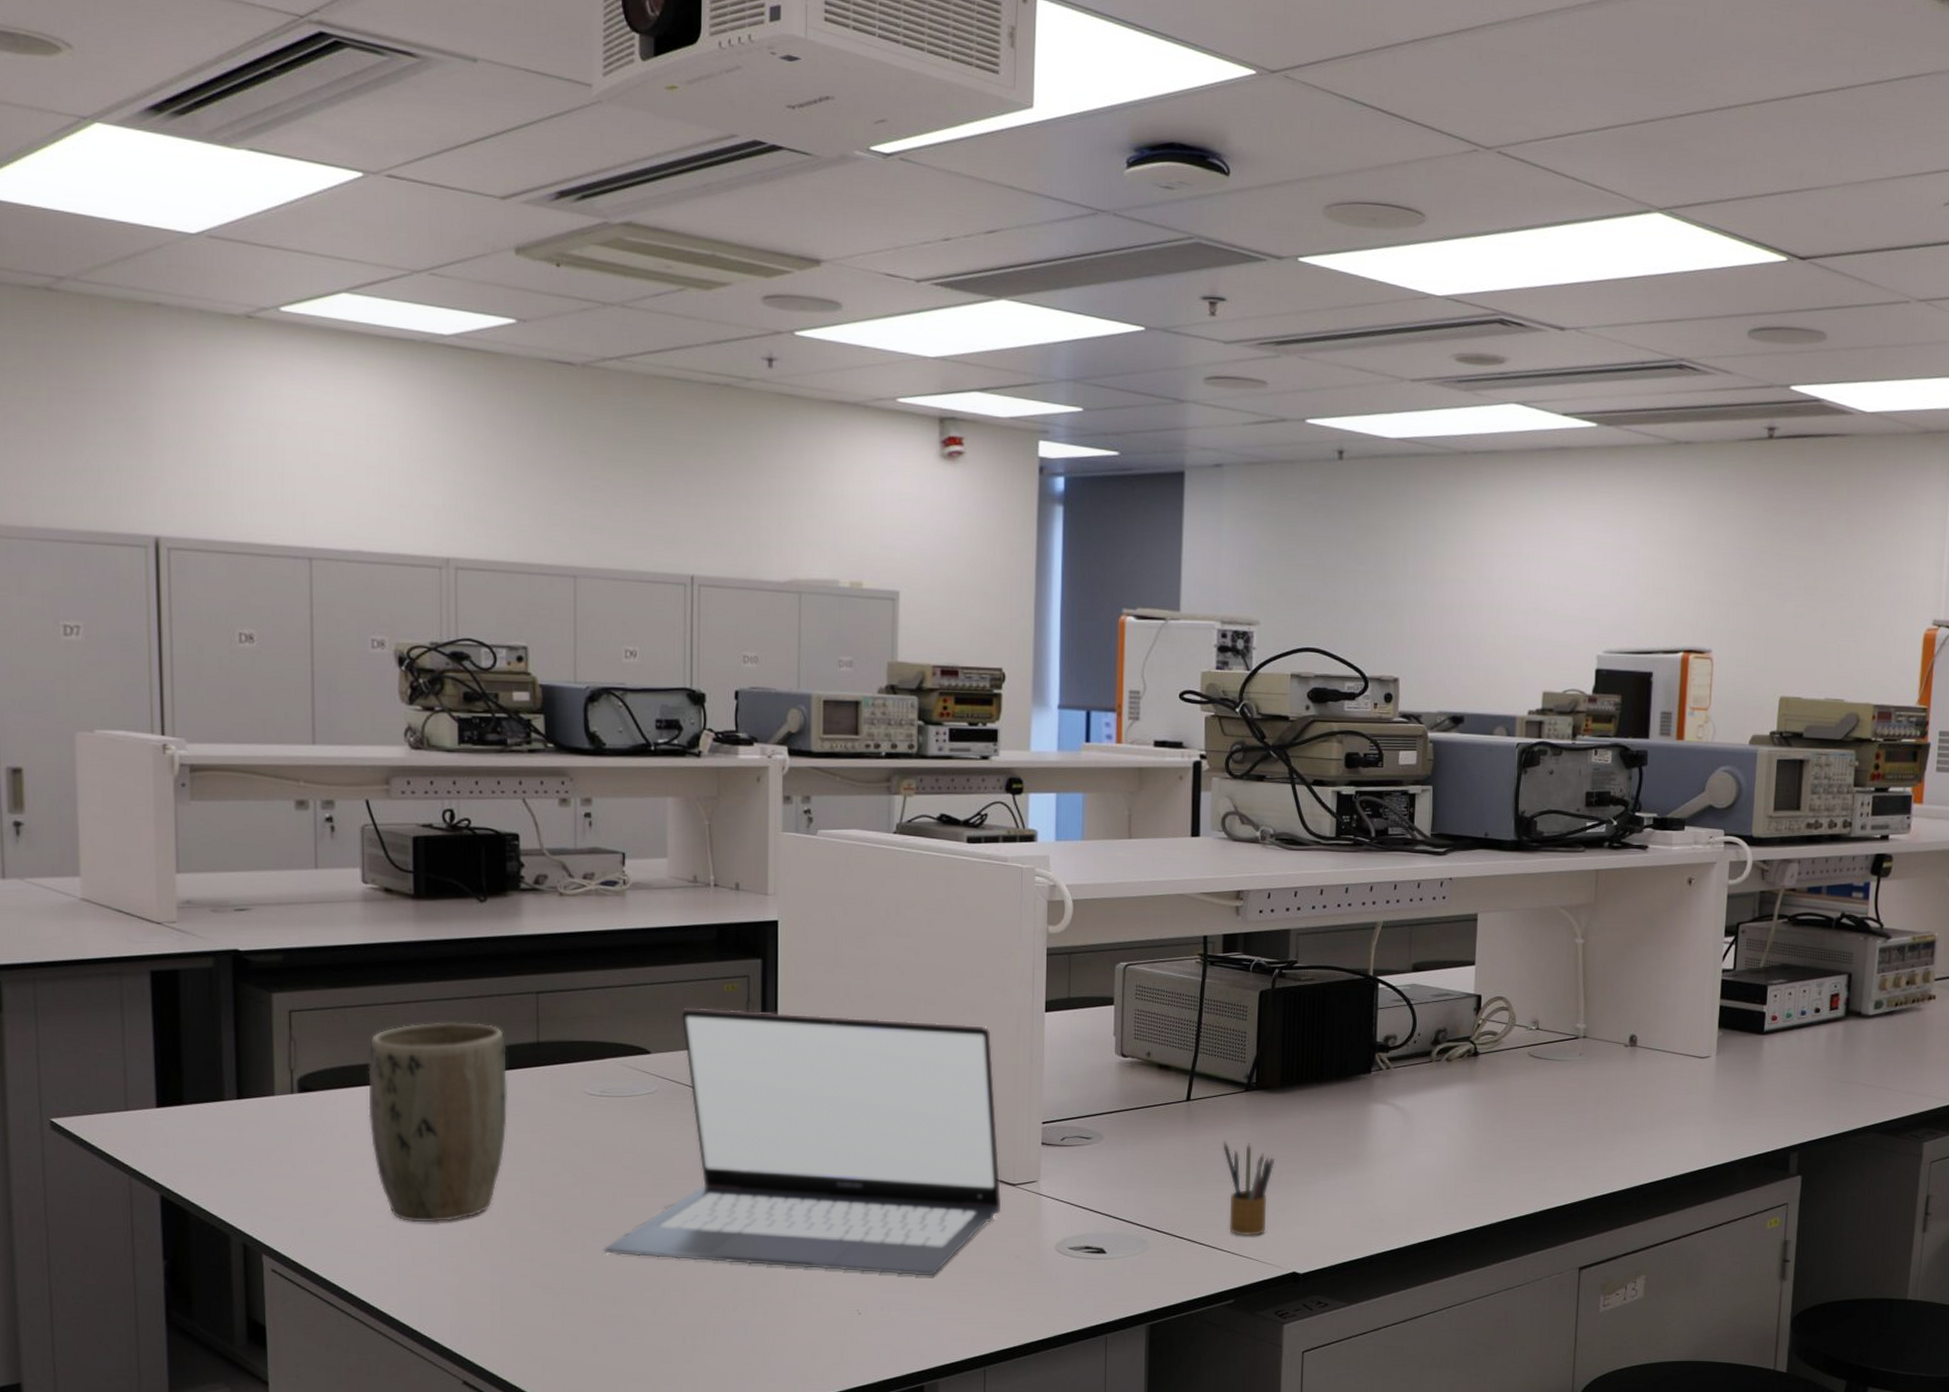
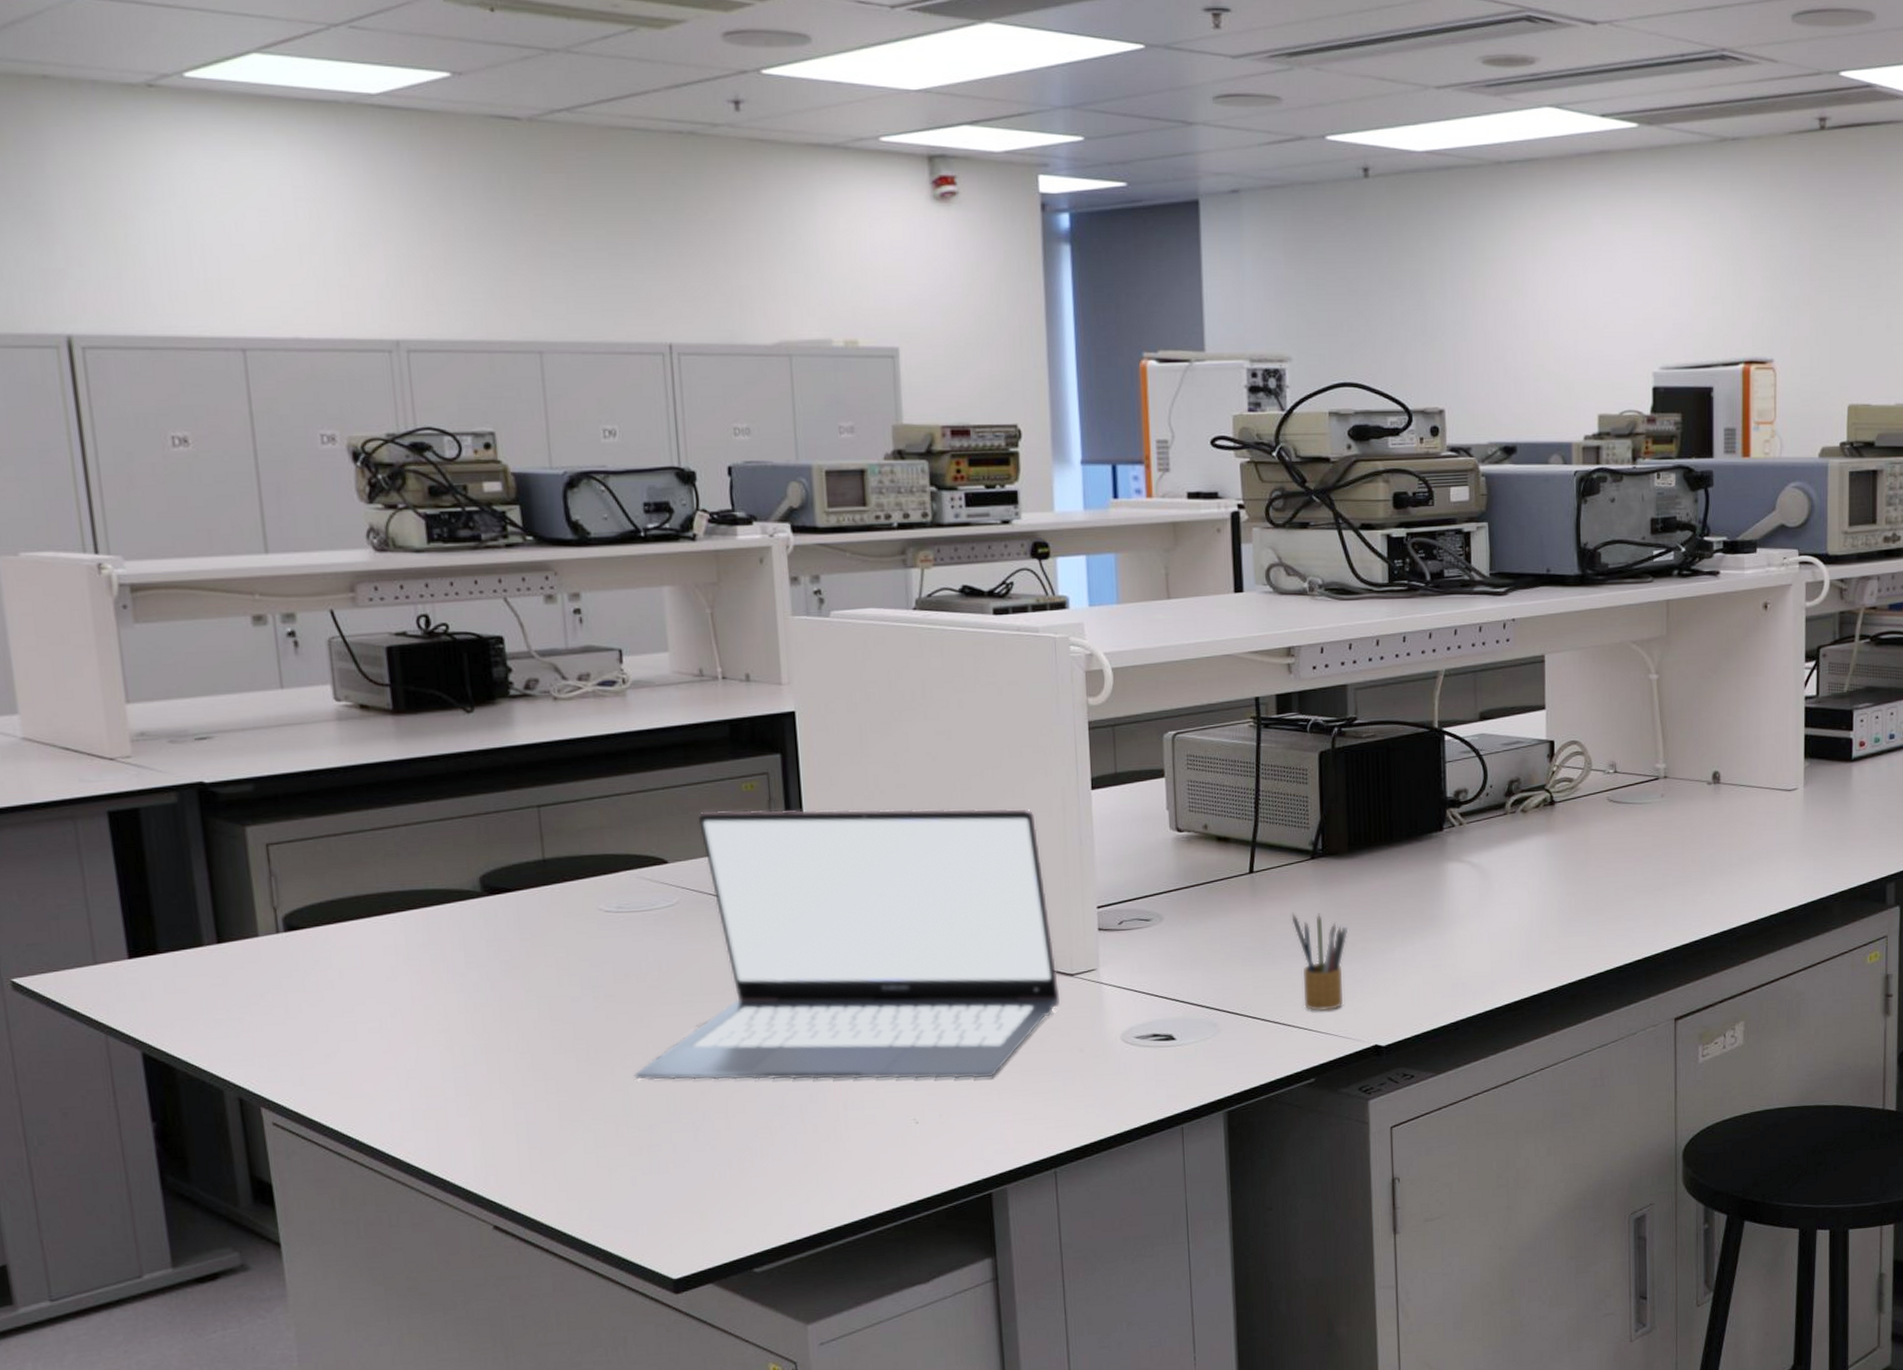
plant pot: present [368,1022,508,1223] -> none [357,843,518,1062]

